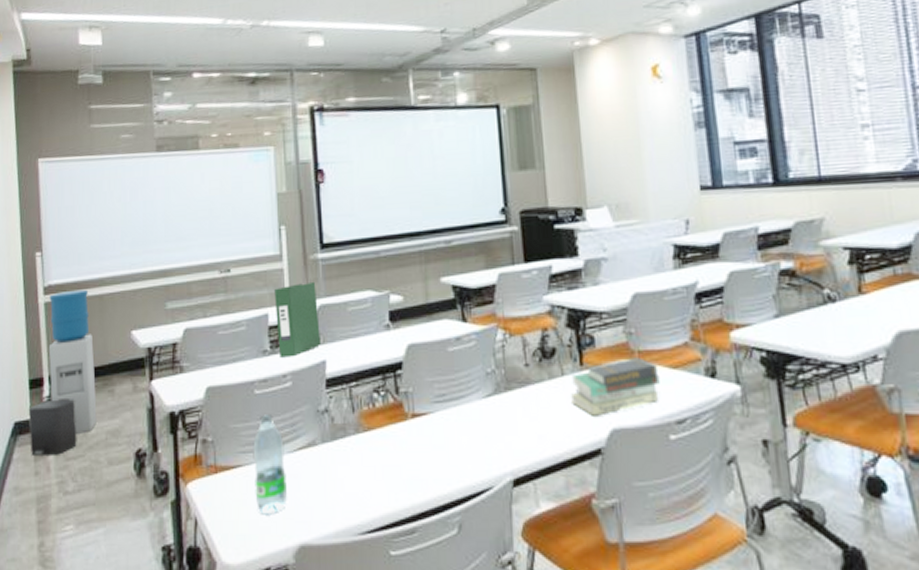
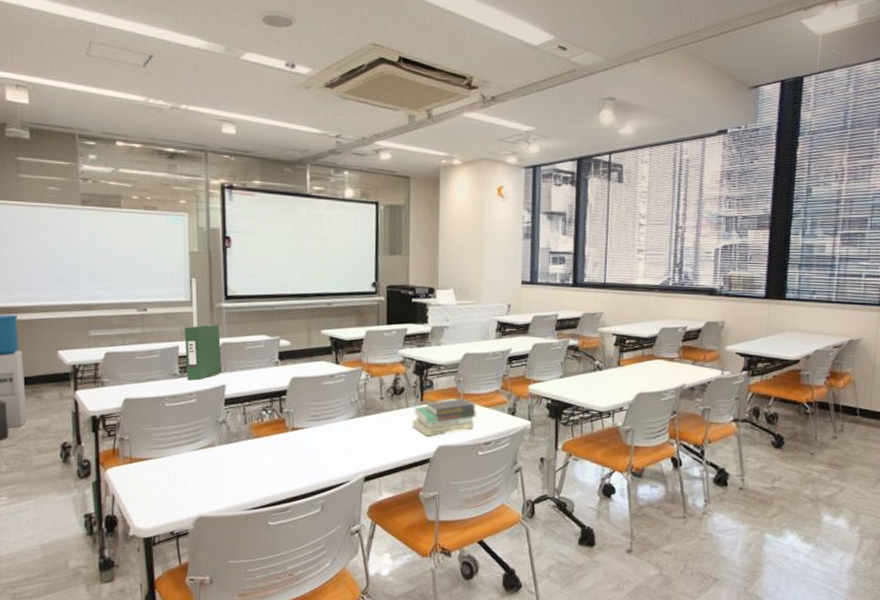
bottle: present [253,414,287,515] -> none [162,422,189,495]

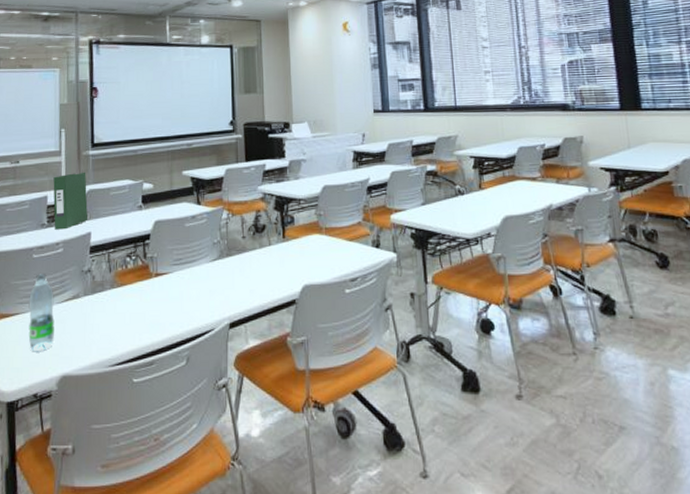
bottle: none [162,422,189,495] -> present [28,274,55,352]
books: present [412,398,476,436] -> none [275,232,340,276]

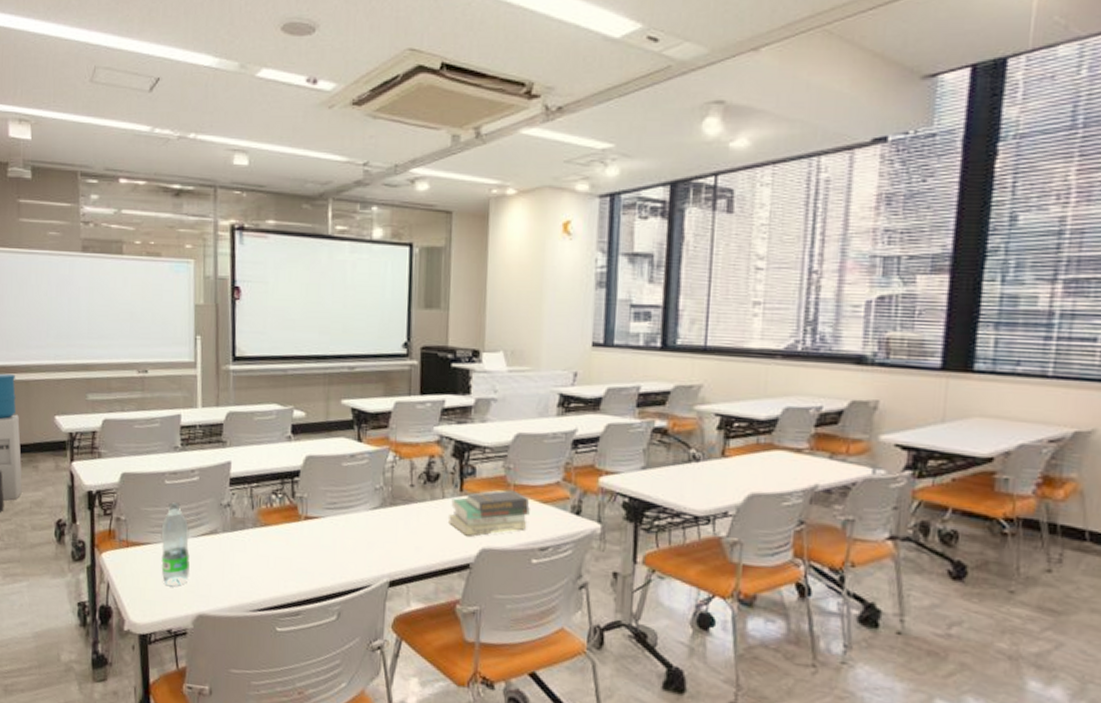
binder: present [53,172,88,230] -> none [187,390,228,456]
books: none [275,232,340,276] -> present [449,489,530,536]

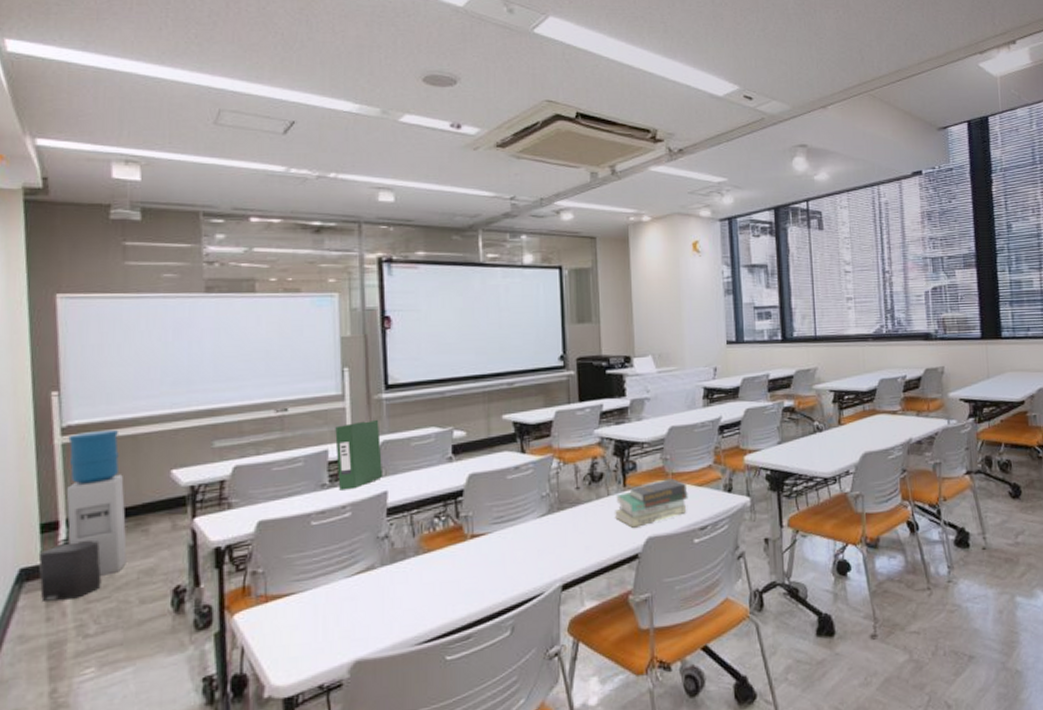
bottle: present [161,502,190,587] -> none [308,543,343,637]
binder: none [187,390,228,456] -> present [335,419,382,490]

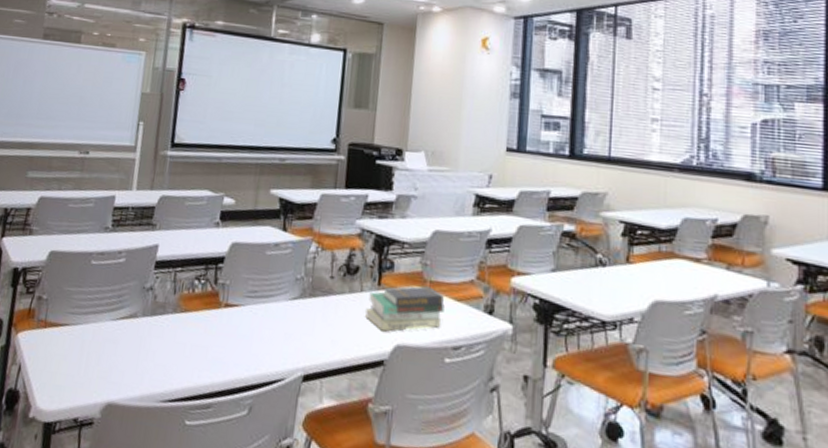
binder: present [335,419,382,490] -> none [119,174,162,238]

